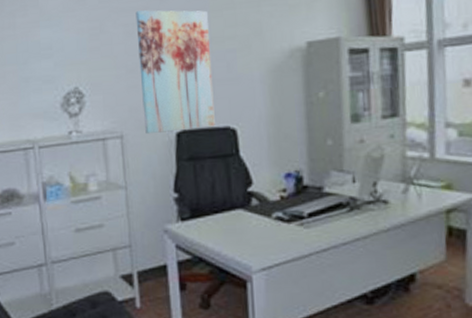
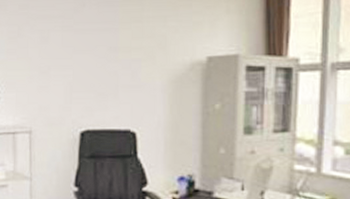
wall art: present [135,10,215,135] -> none [51,19,118,132]

